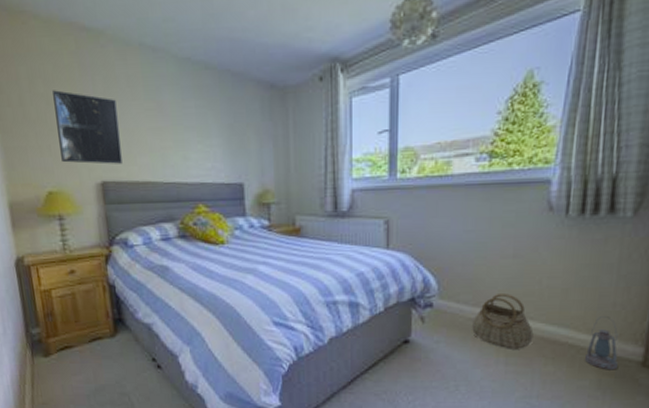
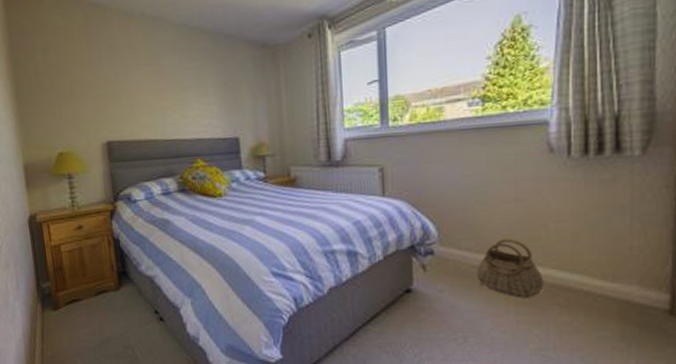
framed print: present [53,90,122,164] -> none [64,60,126,126]
lantern: present [585,316,618,370] -> none [604,261,641,319]

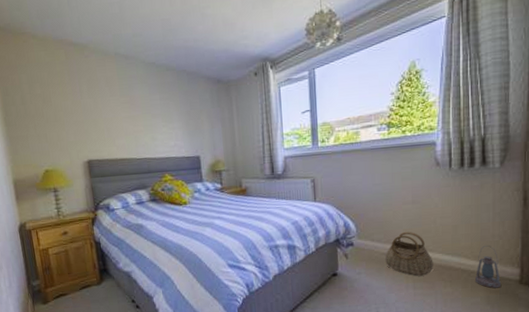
lantern: none [604,261,641,319] -> present [475,245,501,289]

